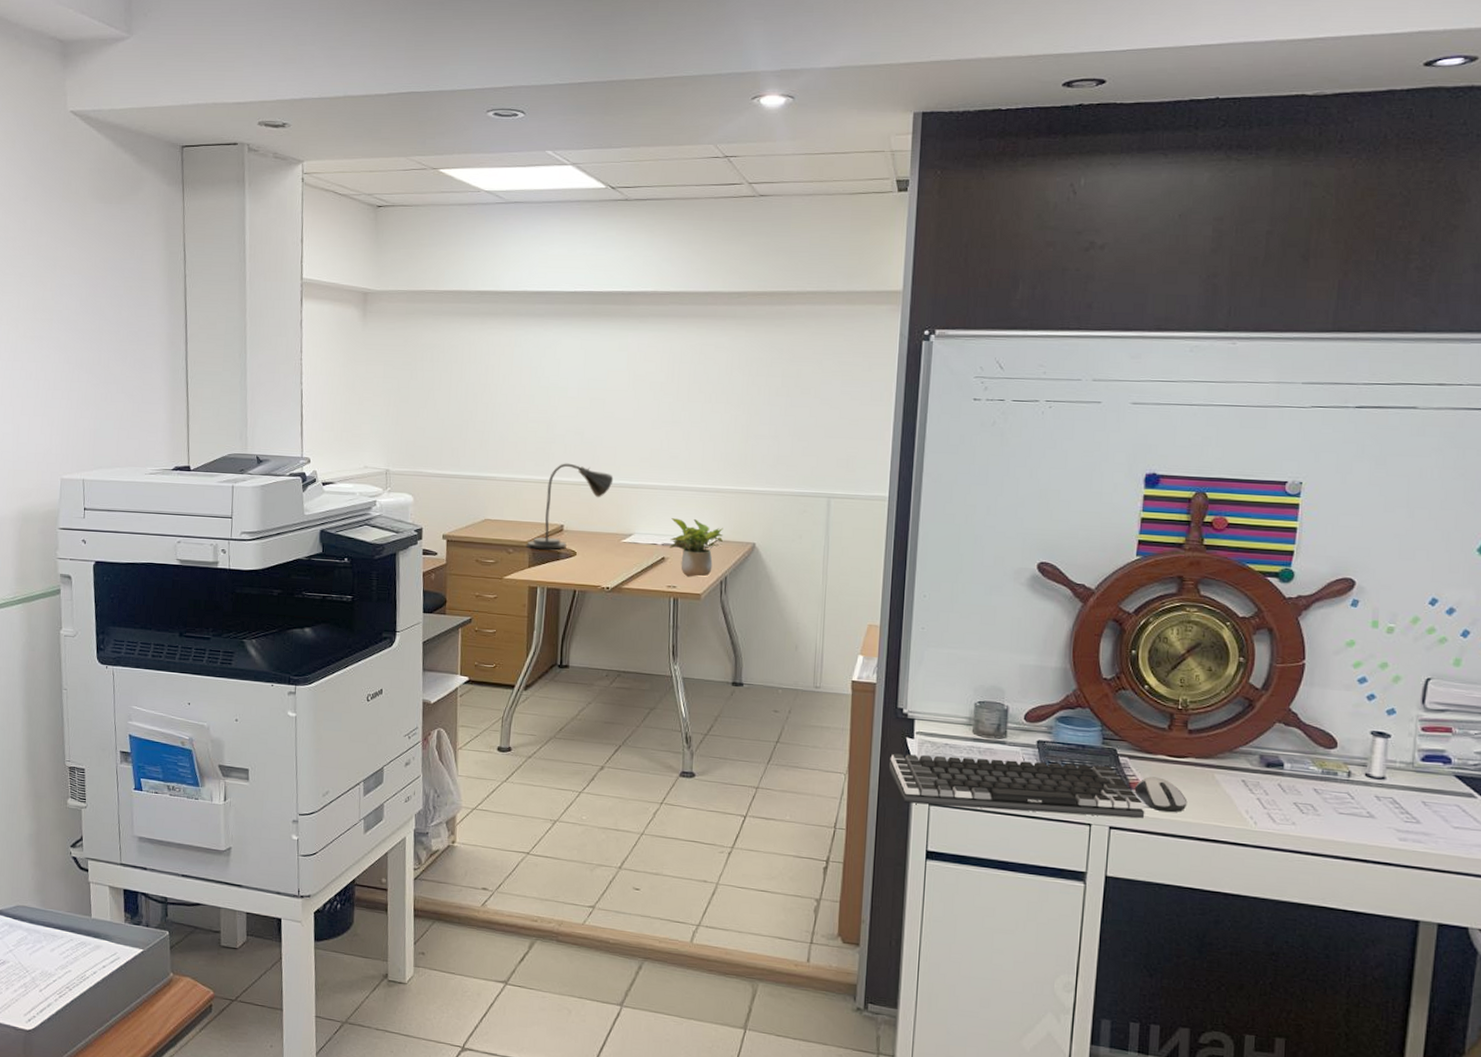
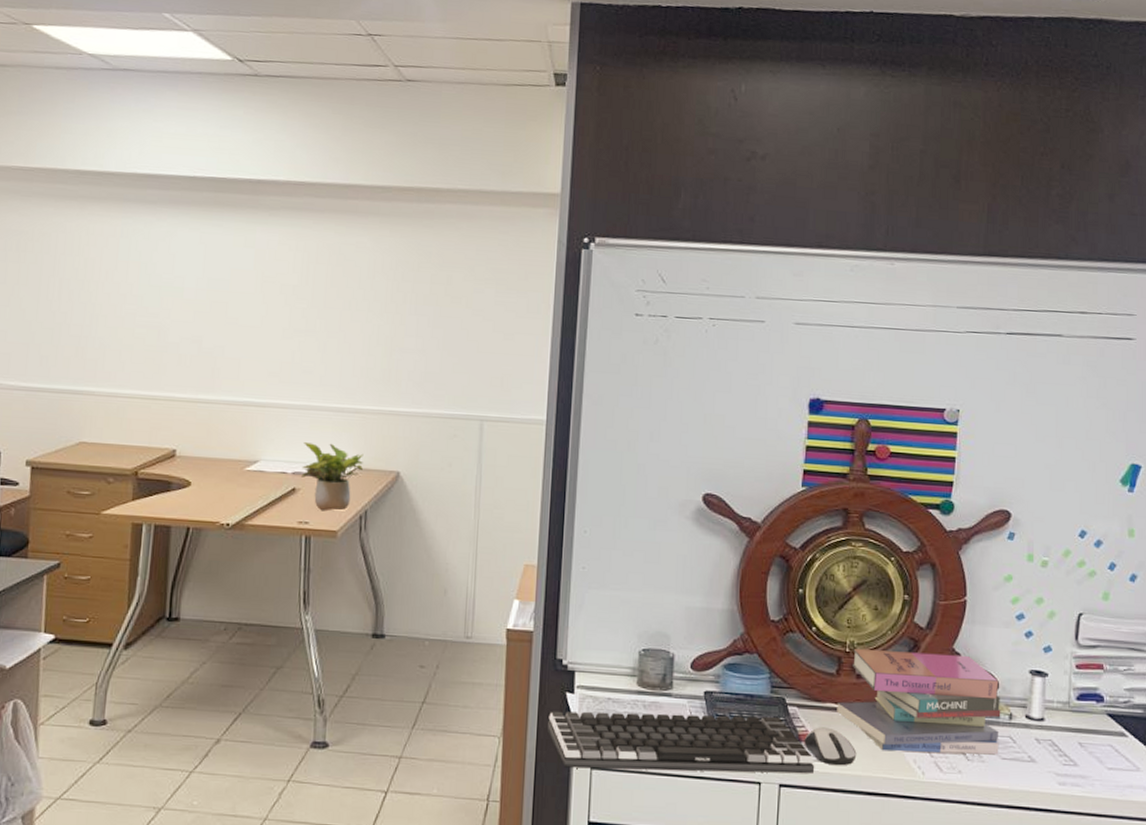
desk lamp: present [525,463,614,550] -> none [128,376,237,479]
books: none [1168,706,1339,810] -> present [837,649,1001,755]

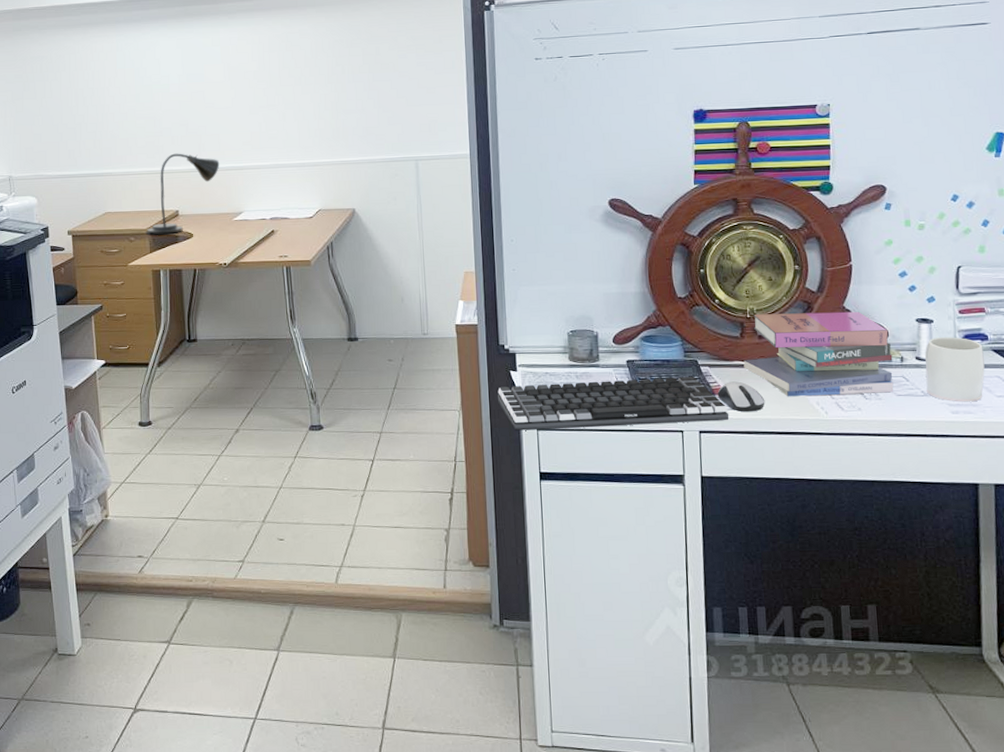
desk lamp: none [128,376,237,479] -> present [145,153,220,235]
potted plant: present [301,442,364,512] -> none [276,193,325,246]
mug: none [1034,694,1098,773] -> present [925,337,985,403]

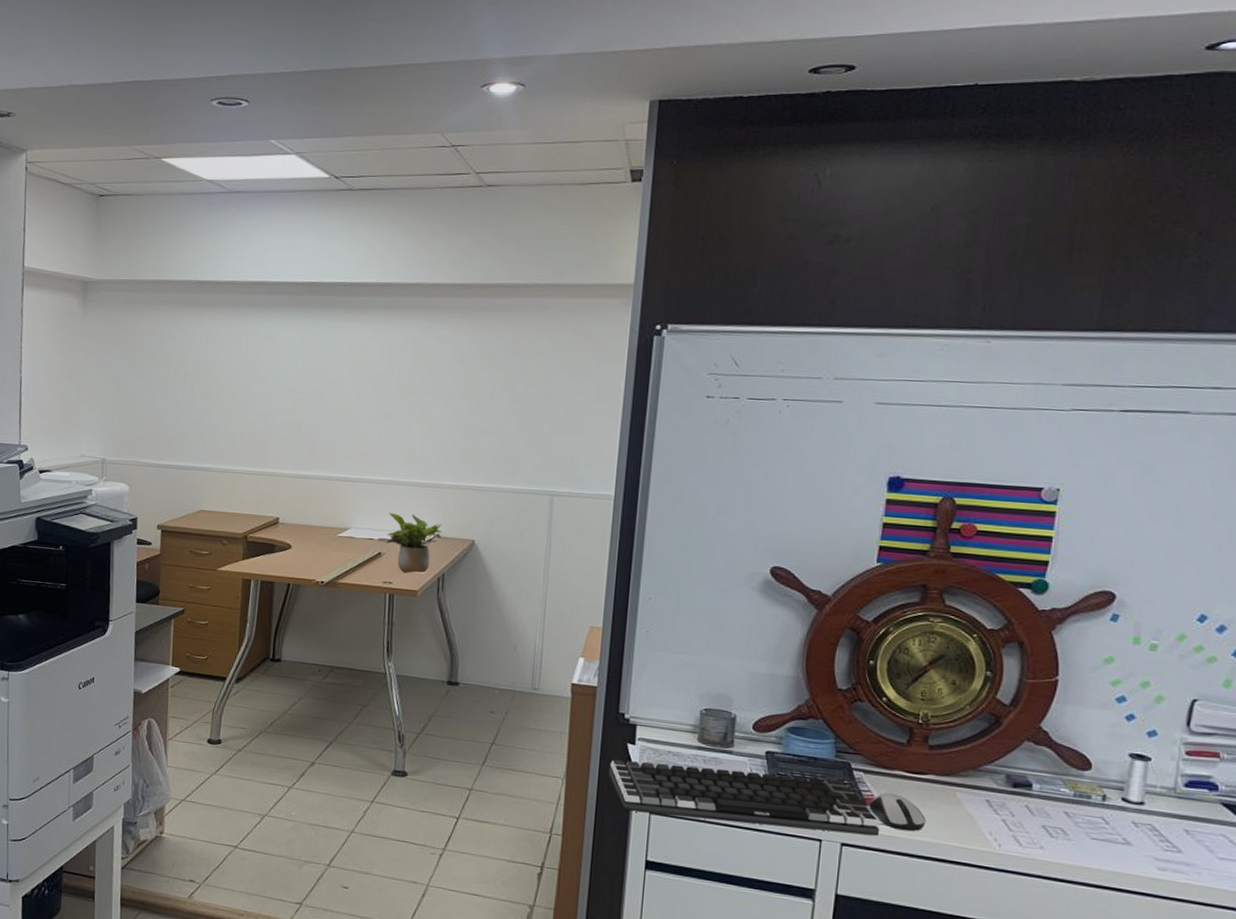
desk lamp: present [145,153,220,235] -> none [239,455,331,542]
potted plant: none [276,193,325,246] -> present [386,513,442,574]
books: present [743,311,894,397] -> none [906,721,1093,835]
mug: present [925,337,985,403] -> none [1130,778,1210,861]

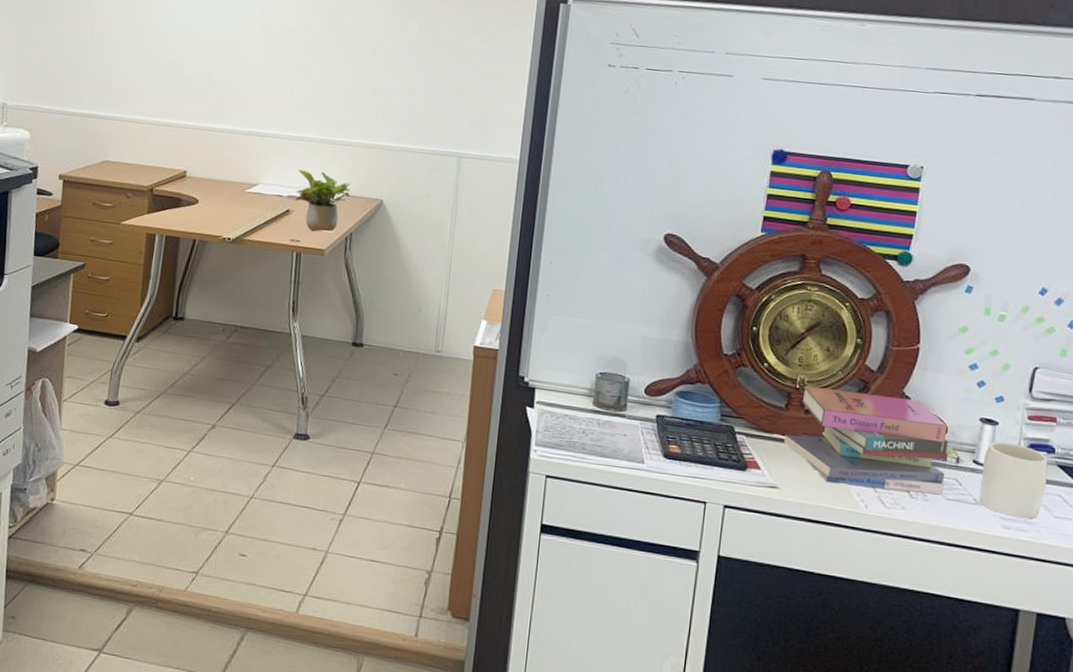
computer keyboard: present [609,759,880,836] -> none [507,422,760,498]
computer mouse: present [869,792,926,832] -> none [750,455,801,494]
books: none [906,721,1093,835] -> present [784,386,948,495]
mug: none [1130,778,1210,861] -> present [979,442,1048,519]

